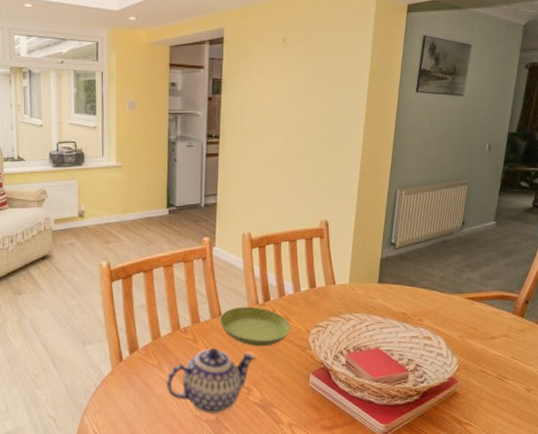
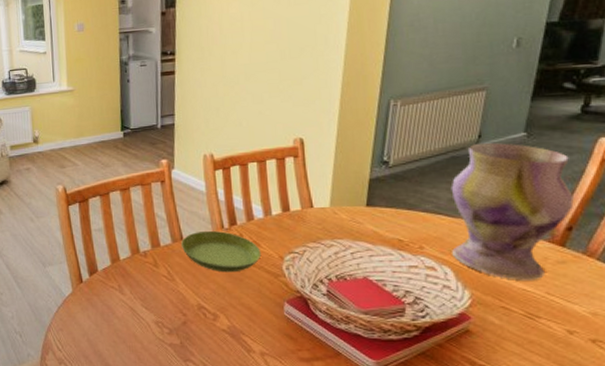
teapot: present [166,348,256,414] -> none [127,273,222,338]
vase: none [442,229,529,347] -> present [451,142,574,280]

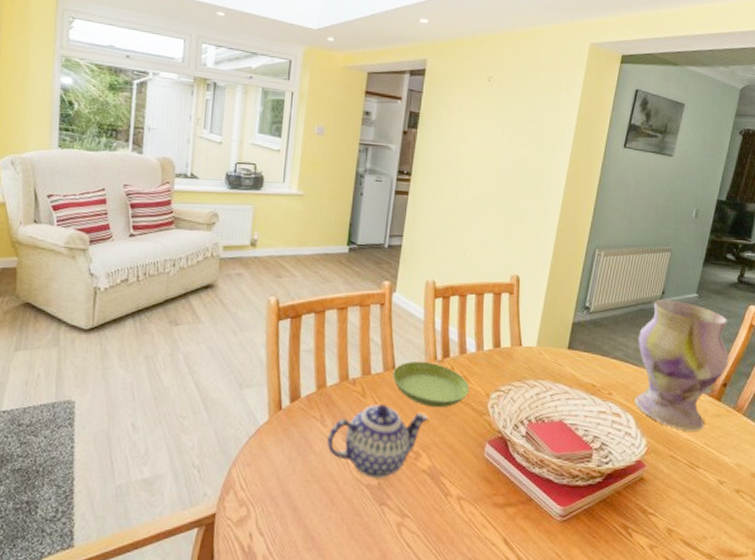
teapot: none [127,273,222,338] -> present [327,404,428,478]

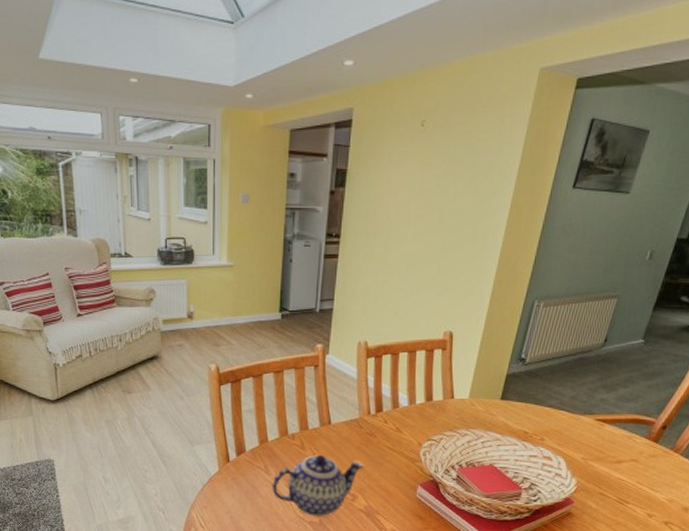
saucer: present [393,361,470,408] -> none [329,416,403,457]
vase: present [635,299,729,431] -> none [567,346,674,471]

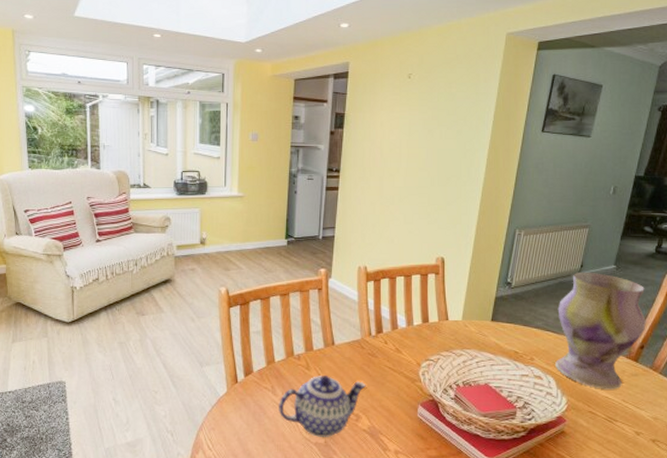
vase: none [567,346,674,471] -> present [555,271,646,390]

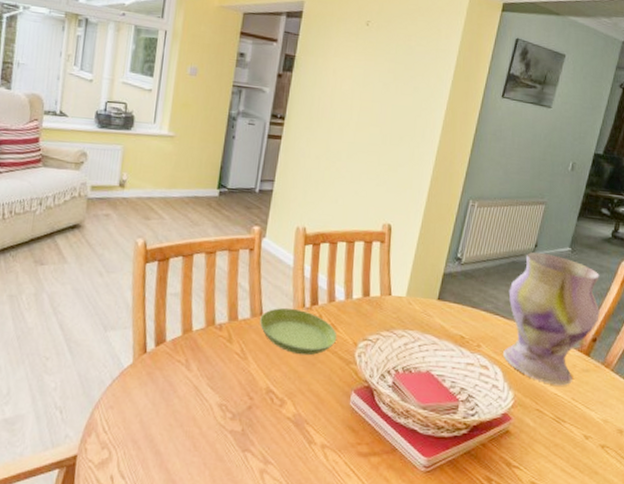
teapot: present [279,376,366,437] -> none [191,350,295,424]
saucer: none [333,337,402,377] -> present [260,307,337,356]

